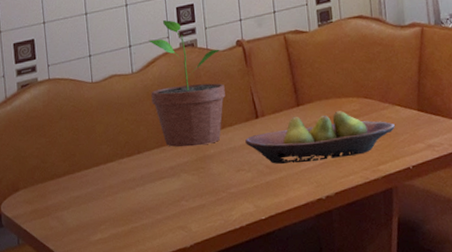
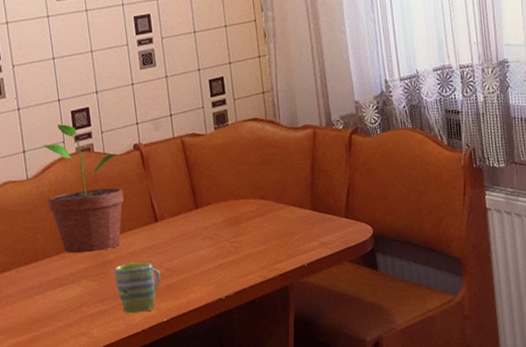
mug: none [214,157,260,210] -> present [114,261,161,314]
fruit bowl: present [245,111,395,165] -> none [145,212,290,267]

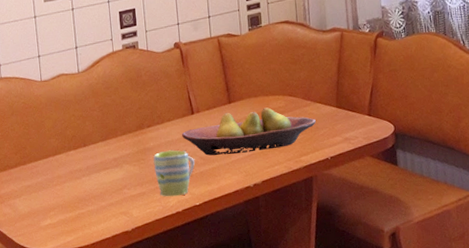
potted plant: present [43,124,124,254] -> none [93,23,164,141]
fruit bowl: none [145,212,290,267] -> present [182,107,316,156]

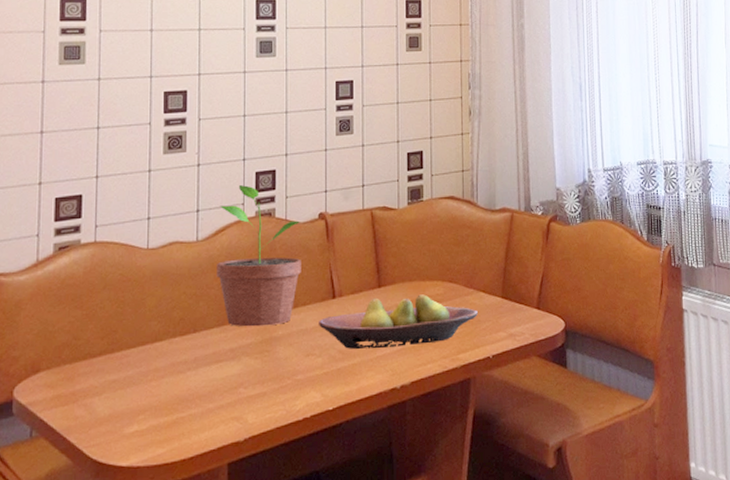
potted plant: none [93,23,164,141] -> present [217,185,301,327]
mug: present [153,150,195,197] -> none [281,340,331,399]

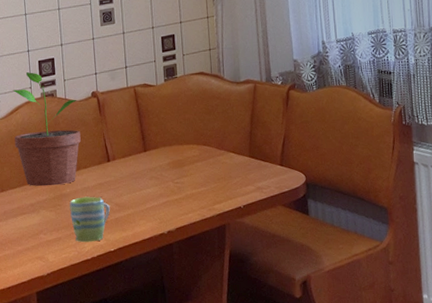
mug: none [281,340,331,399] -> present [69,196,110,243]
fruit bowl: present [319,294,478,350] -> none [98,156,229,203]

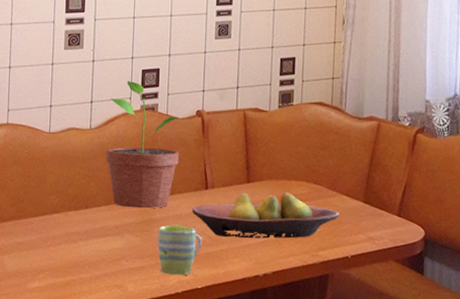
fruit bowl: none [98,156,229,203] -> present [192,192,339,239]

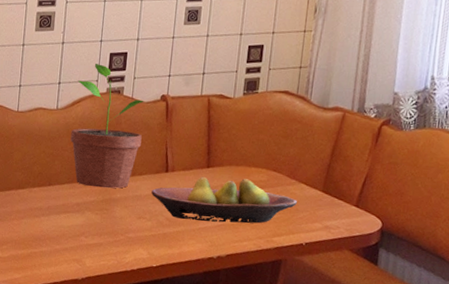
mug: present [157,224,202,276] -> none [116,204,159,254]

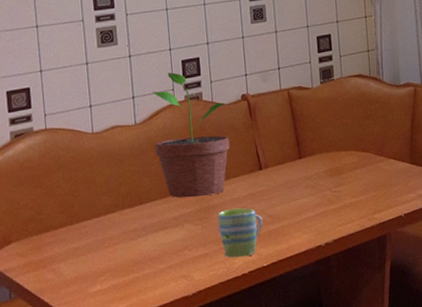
mug: none [116,204,159,254] -> present [217,208,262,258]
fruit bowl: present [151,176,297,224] -> none [249,163,389,214]

